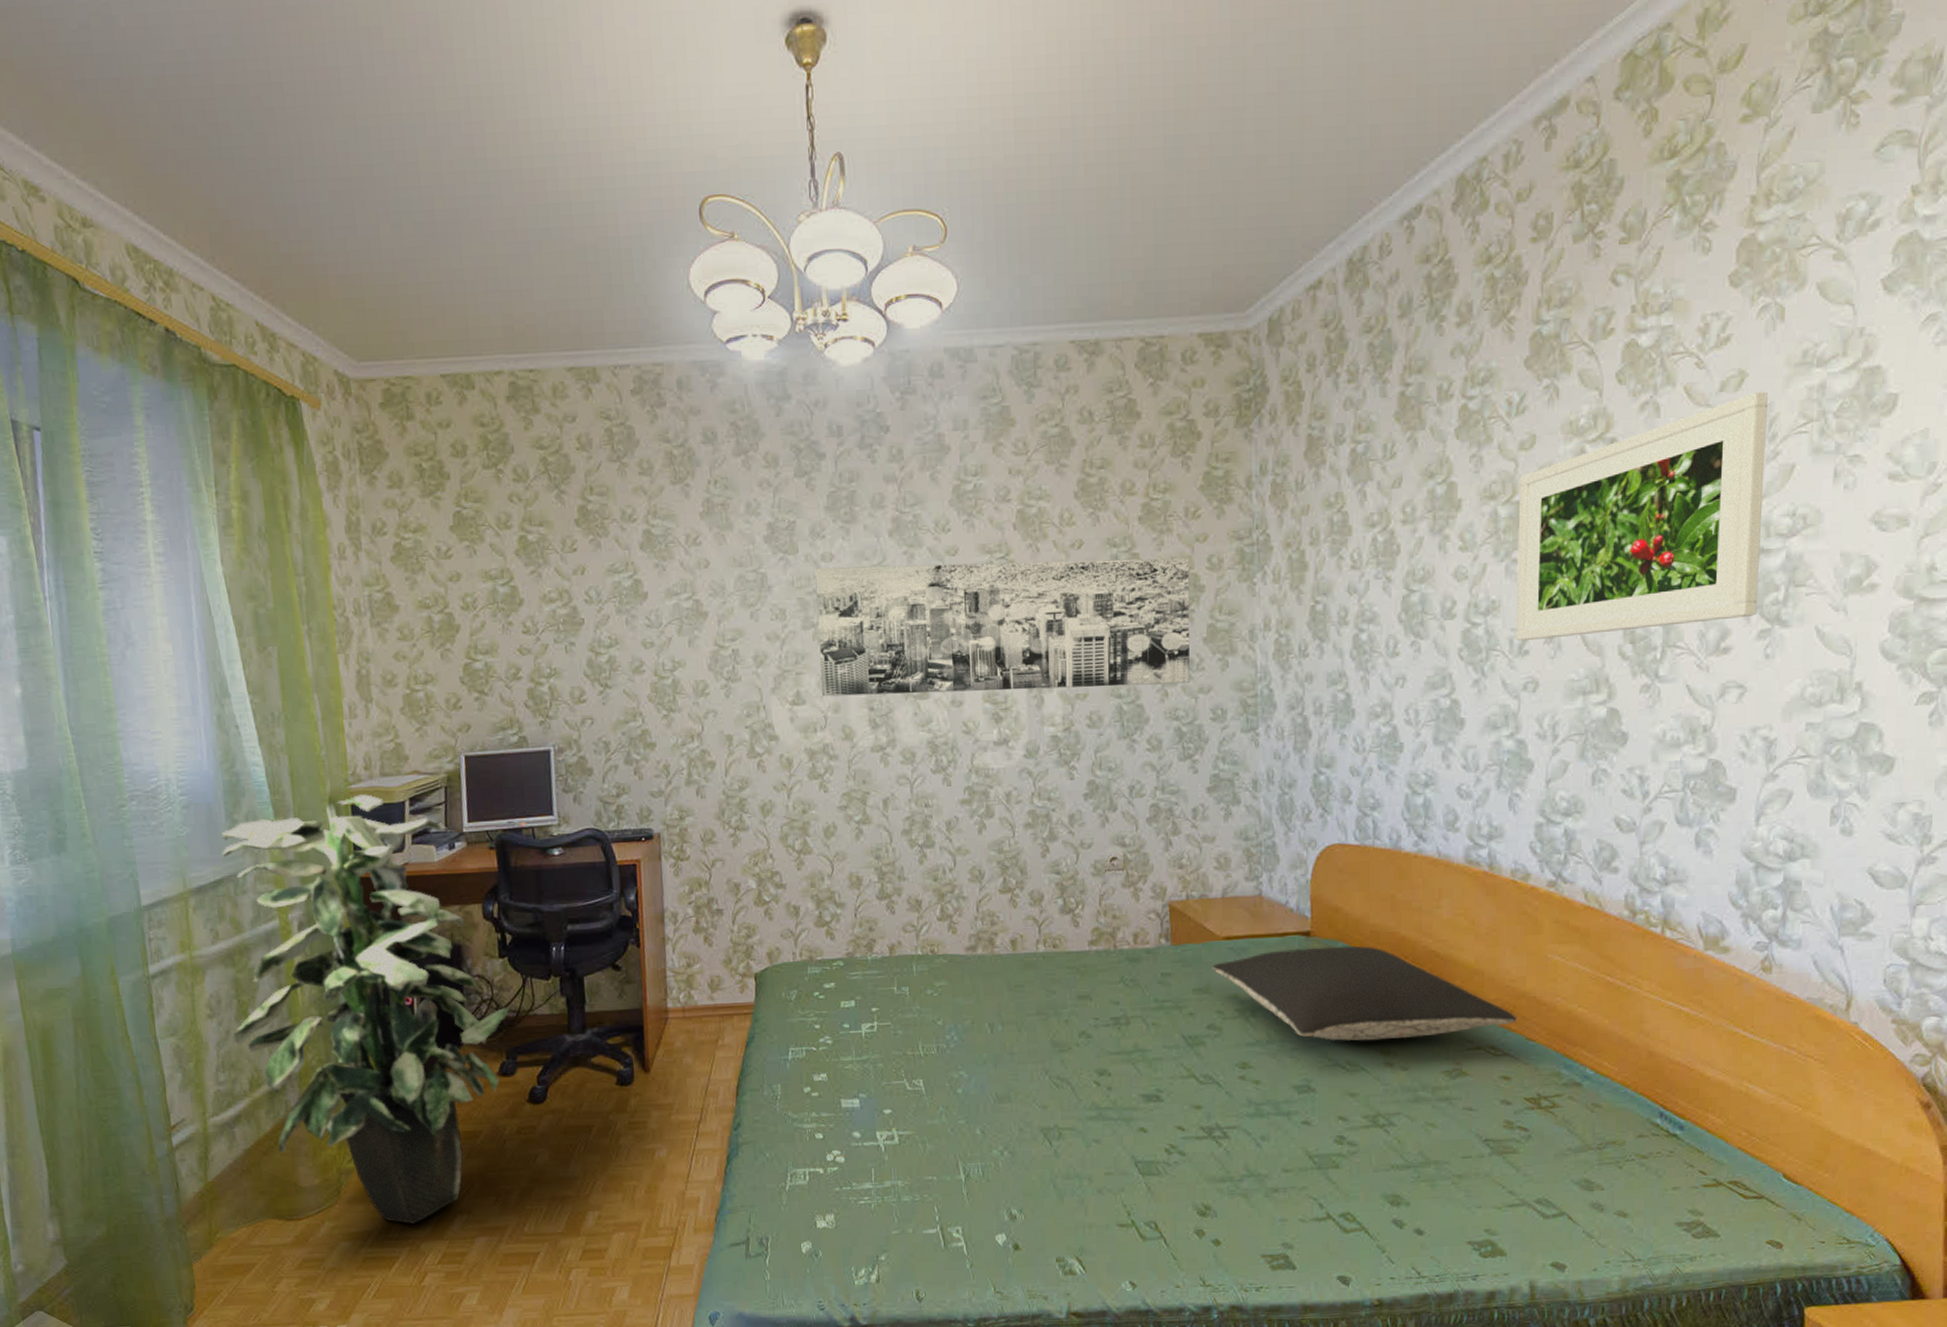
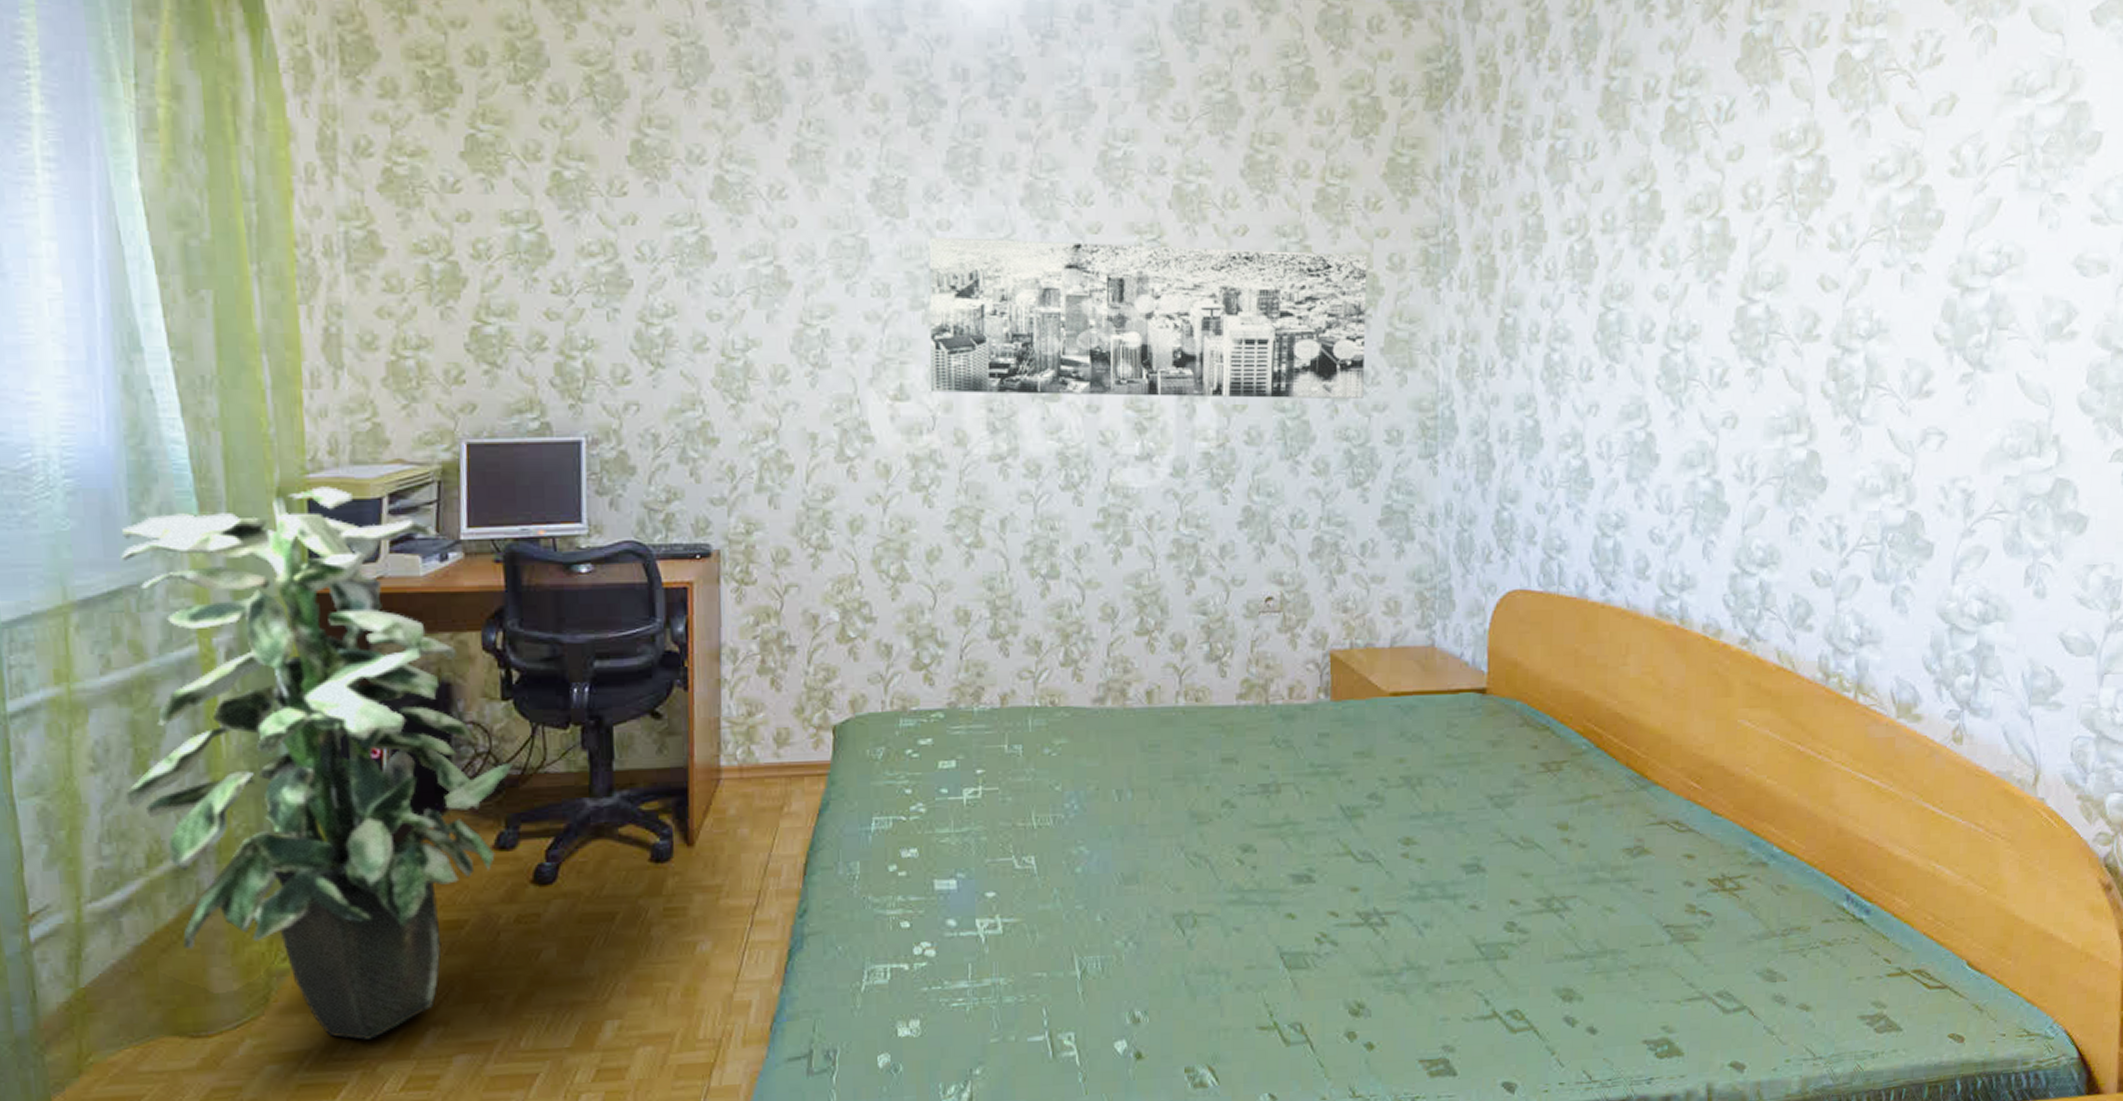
pillow: present [1213,945,1518,1041] -> none [1377,705,1704,814]
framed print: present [1515,391,1768,642] -> none [1715,118,1978,372]

